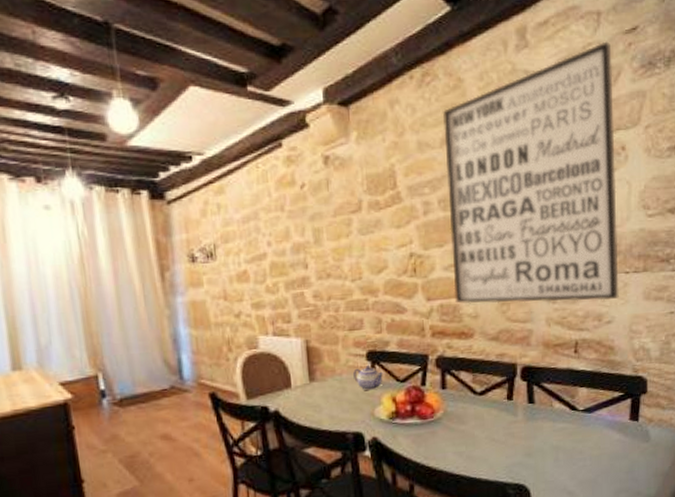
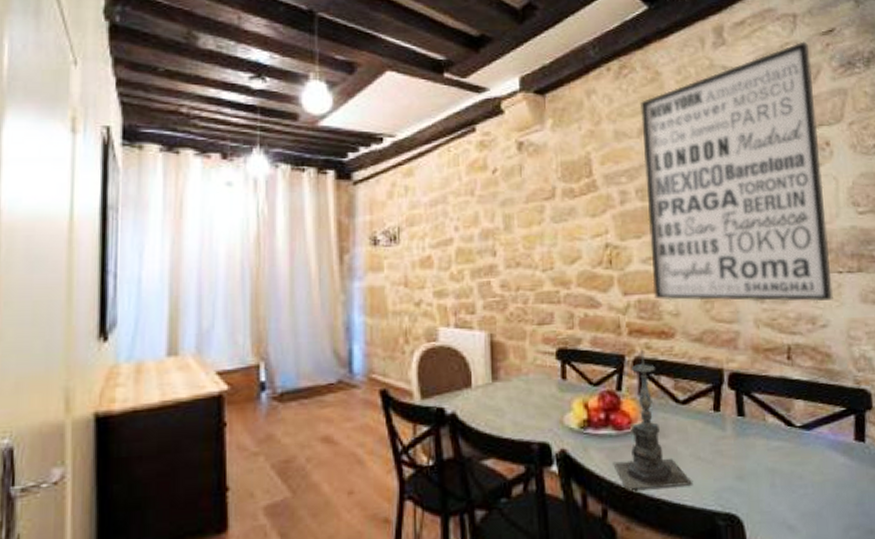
teapot: present [353,366,384,391] -> none [541,365,576,395]
candle holder: none [418,349,487,469] -> present [613,349,692,490]

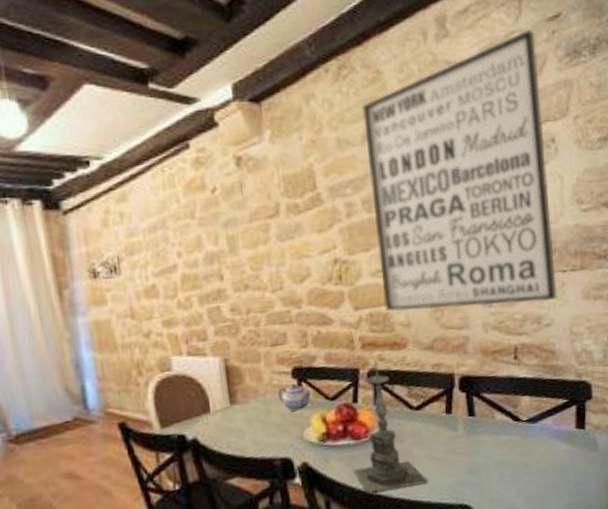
teapot: none [541,365,576,395] -> present [278,384,312,412]

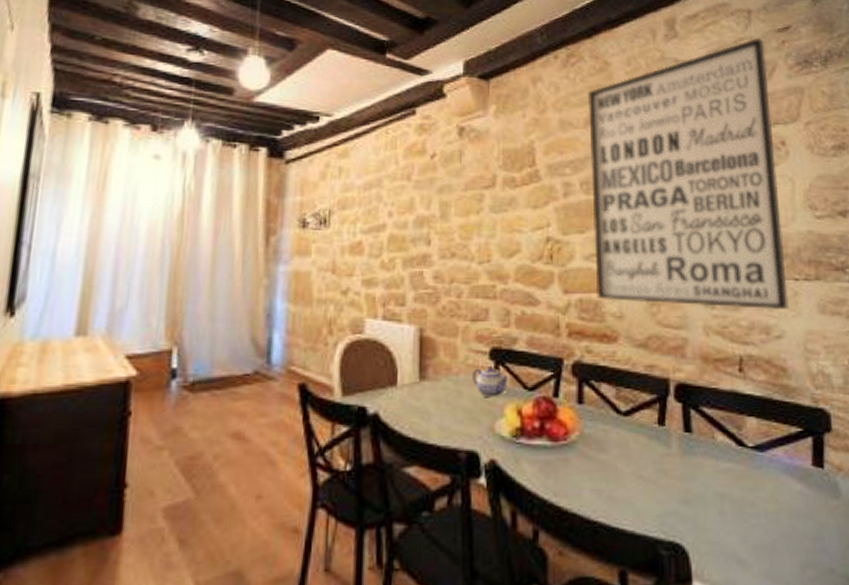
candle holder: present [353,361,428,494] -> none [547,353,633,510]

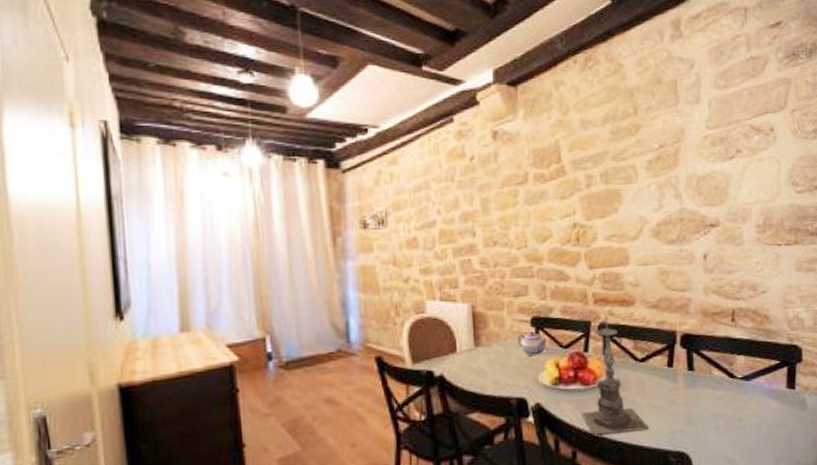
candle holder: none [547,353,633,510] -> present [581,316,649,436]
wall art: present [587,37,789,310] -> none [604,34,772,273]

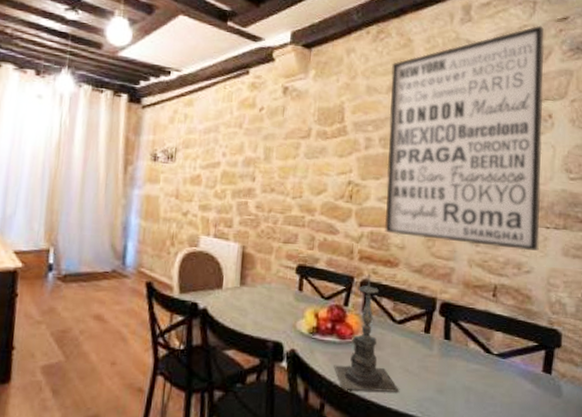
teapot: present [518,331,548,357] -> none [282,279,311,303]
wall art: none [604,34,772,273] -> present [384,25,545,251]

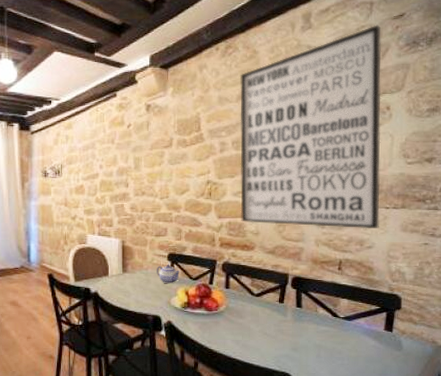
teapot: none [282,279,311,303] -> present [157,265,181,284]
candle holder: present [334,273,399,392] -> none [204,257,259,351]

